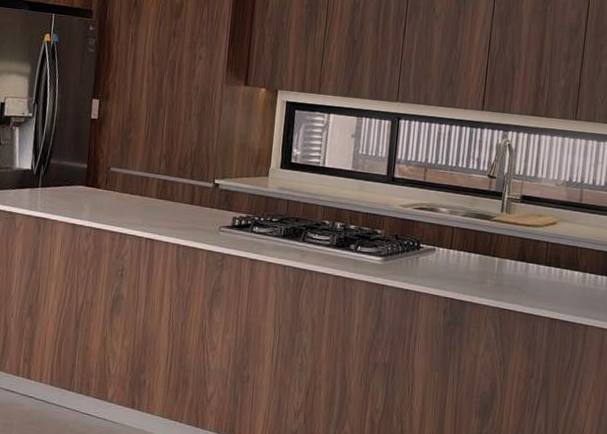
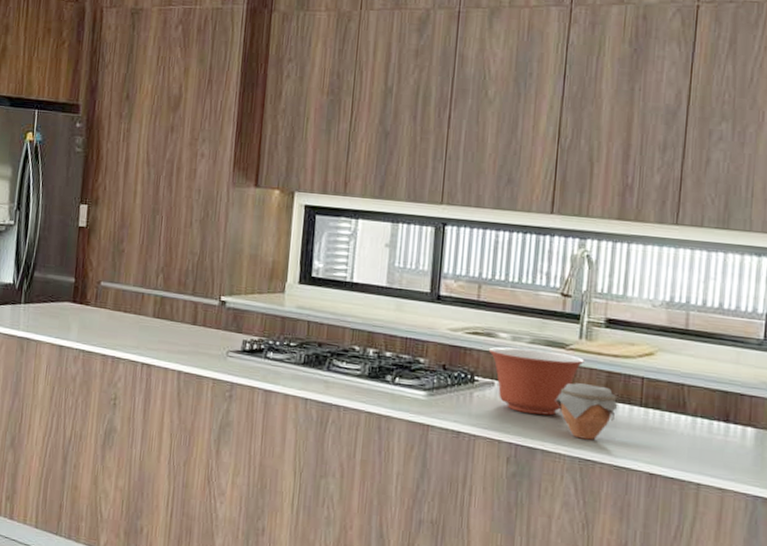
mixing bowl: none [431,219,505,275] -> present [488,347,585,416]
jar: none [481,247,529,294] -> present [555,383,618,440]

